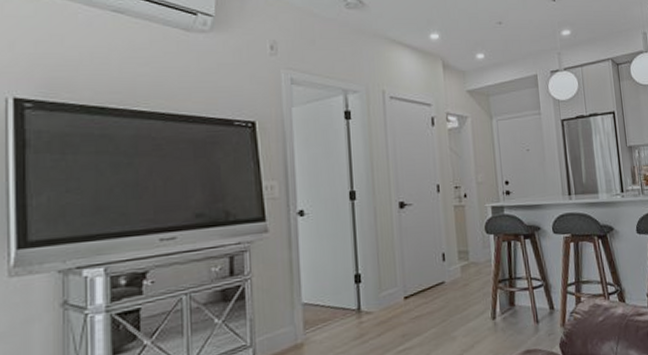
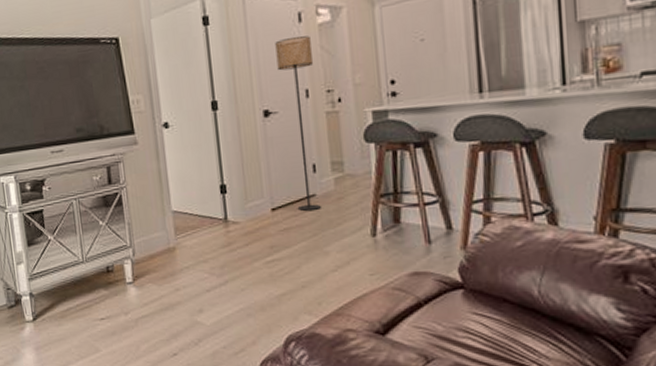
floor lamp: none [411,137,449,298] -> present [275,35,321,211]

